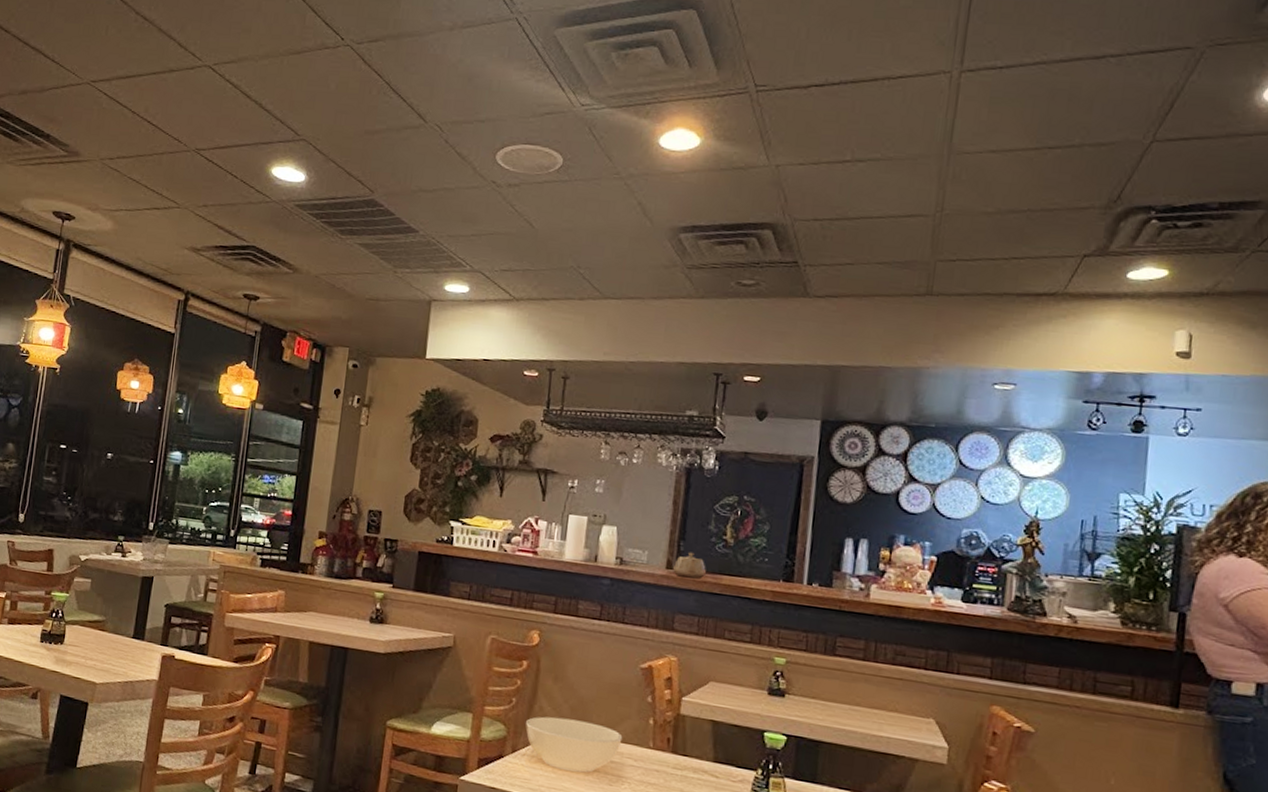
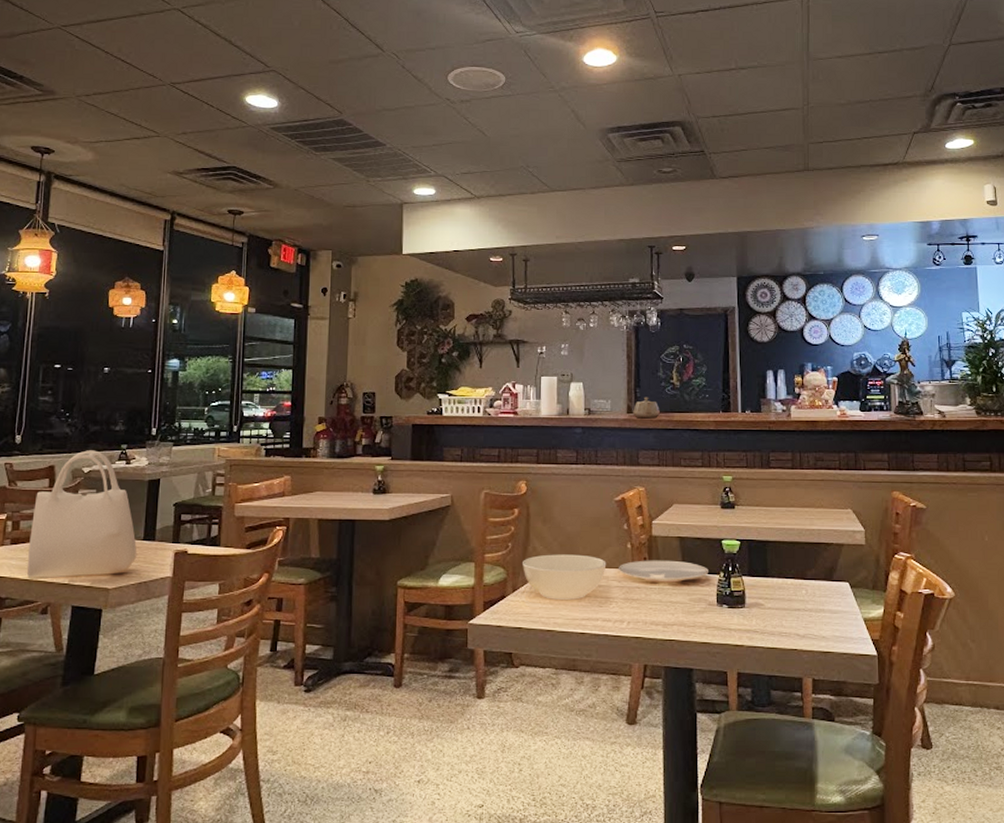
handbag: none [21,537,126,669] -> present [26,450,137,579]
plate: none [635,740,744,772] -> present [618,560,708,583]

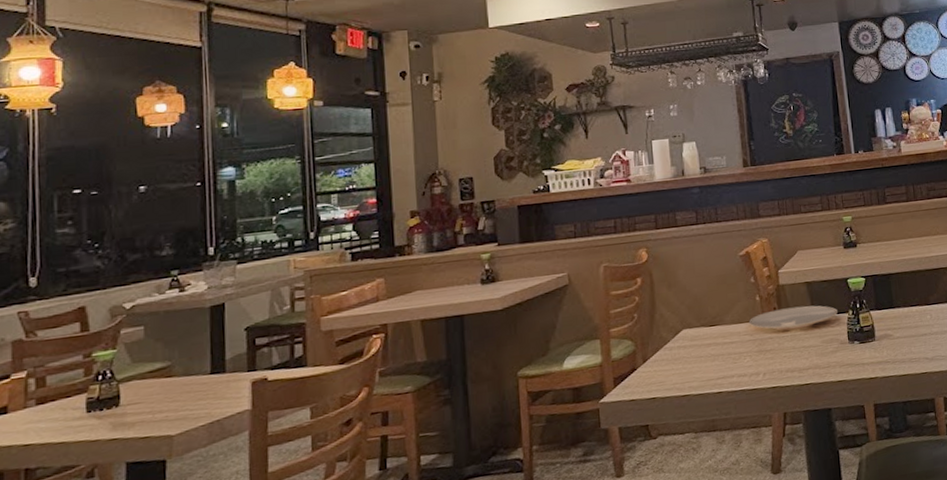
handbag: present [26,450,137,579] -> none [60,281,205,441]
bowl: present [521,554,607,601] -> none [649,314,737,364]
teapot: present [633,397,661,420] -> none [749,148,777,172]

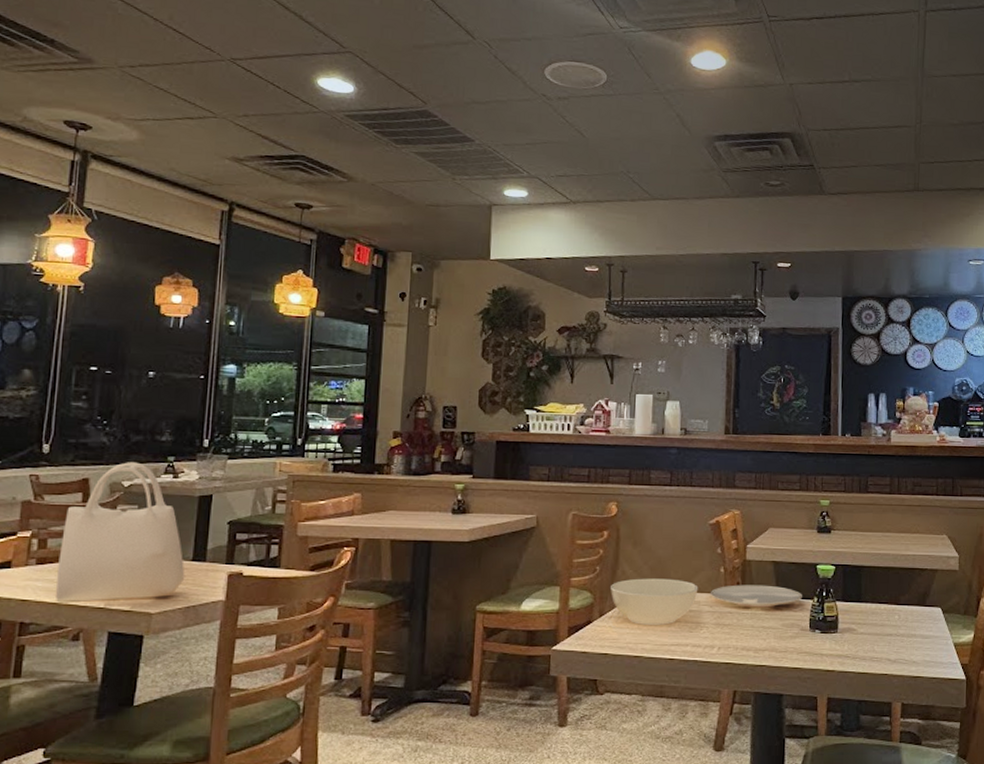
handbag: none [60,281,205,441] -> present [55,462,185,603]
bowl: none [649,314,737,364] -> present [609,578,699,626]

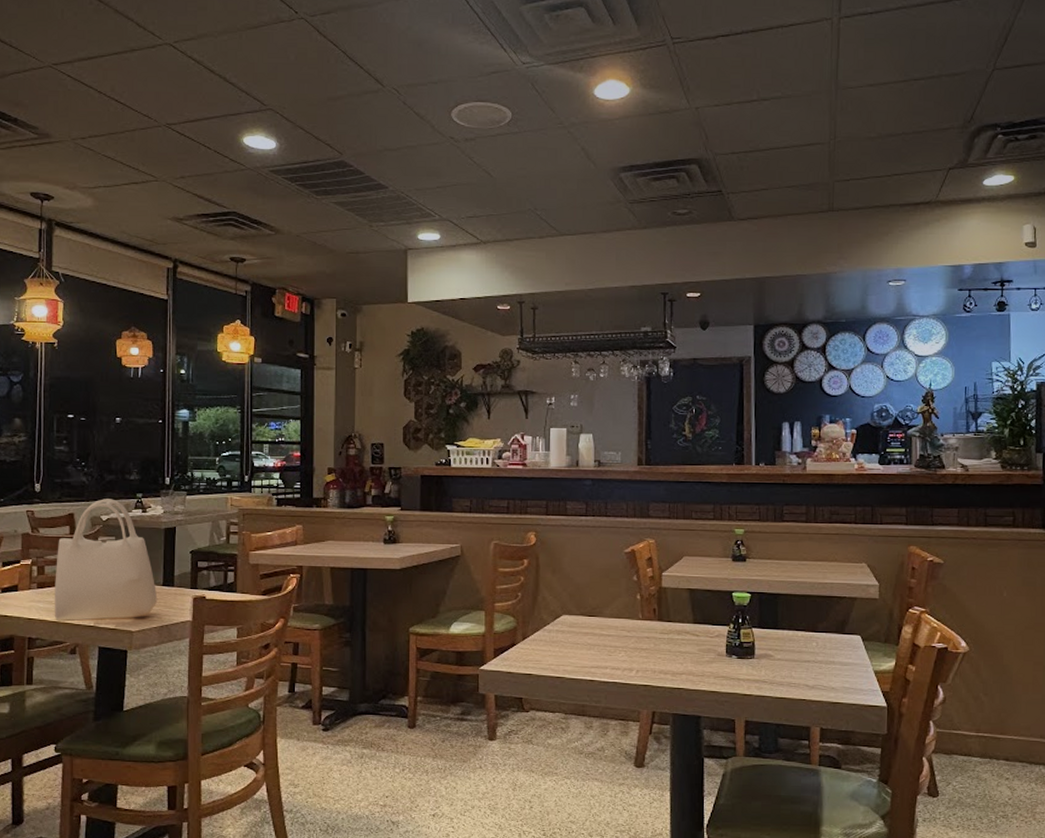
bowl: present [609,578,699,626] -> none [531,604,616,649]
plate: present [710,584,802,608] -> none [627,611,718,633]

